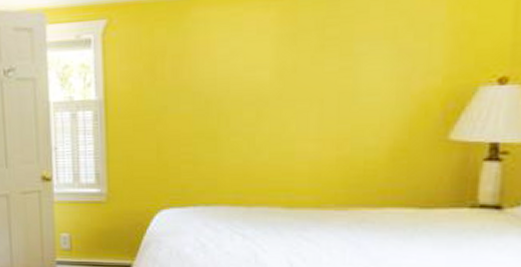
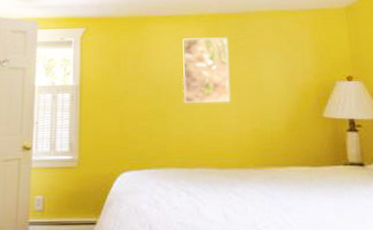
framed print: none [241,23,311,121] -> present [182,37,231,103]

